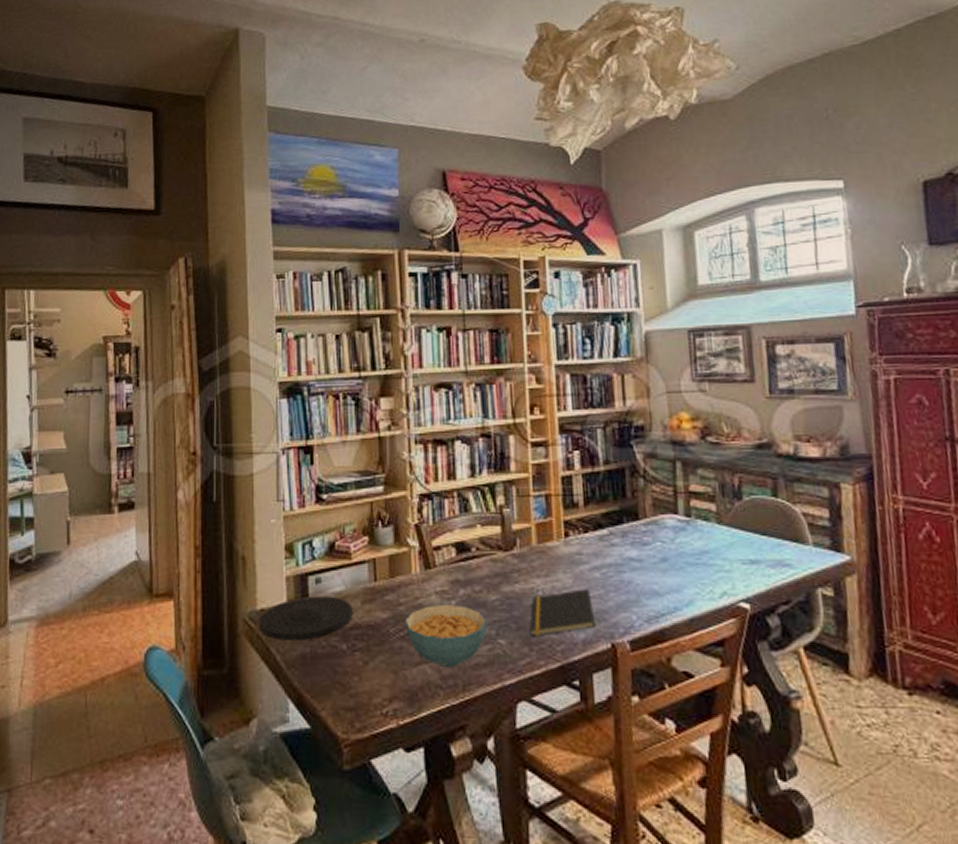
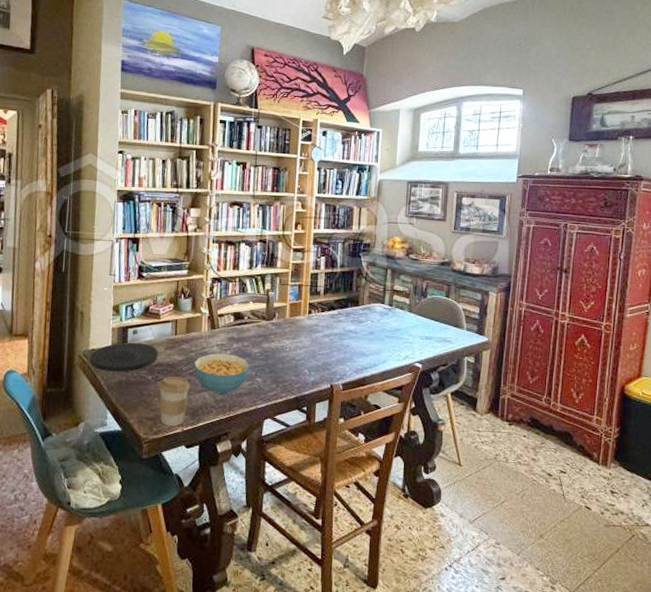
coffee cup: none [358,644,403,720] -> present [159,376,190,427]
notepad: present [529,589,596,637] -> none [278,348,322,378]

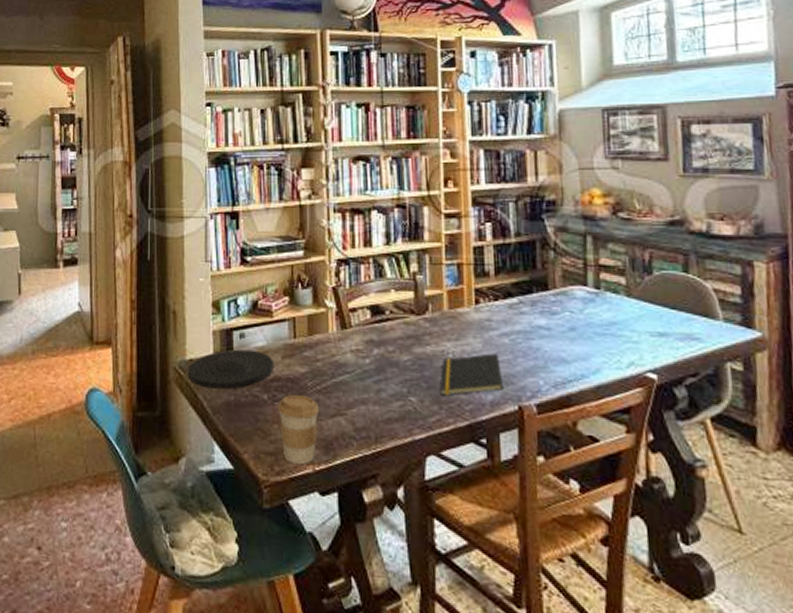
cereal bowl: present [194,353,250,395] -> none [322,361,399,420]
notepad: none [278,348,322,378] -> present [439,353,504,396]

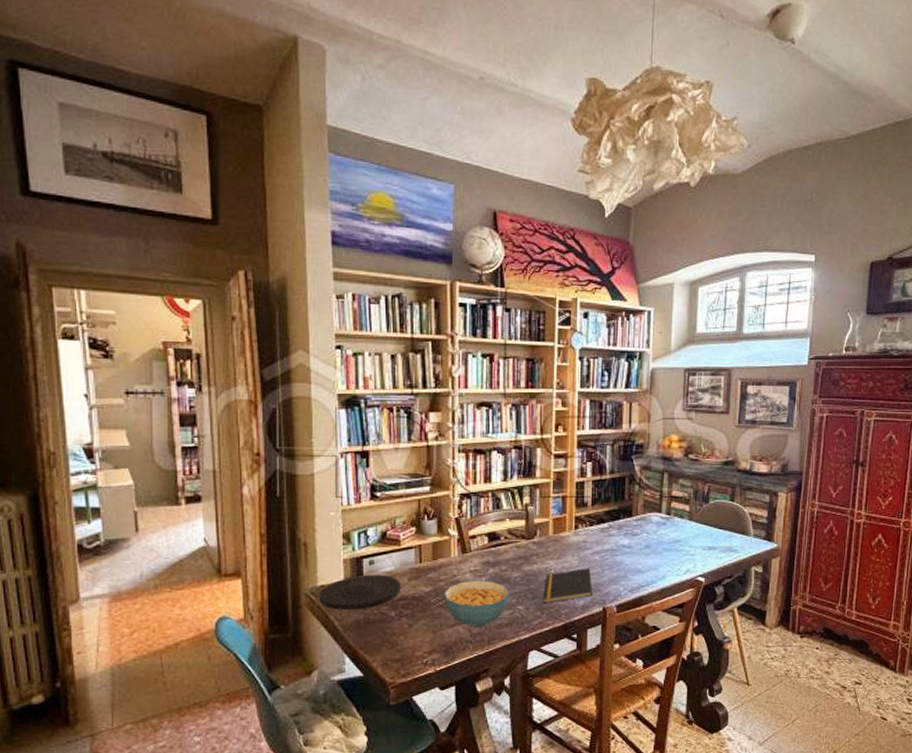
coffee cup: present [278,395,320,465] -> none [405,611,441,668]
cereal bowl: none [322,361,399,420] -> present [444,580,509,627]

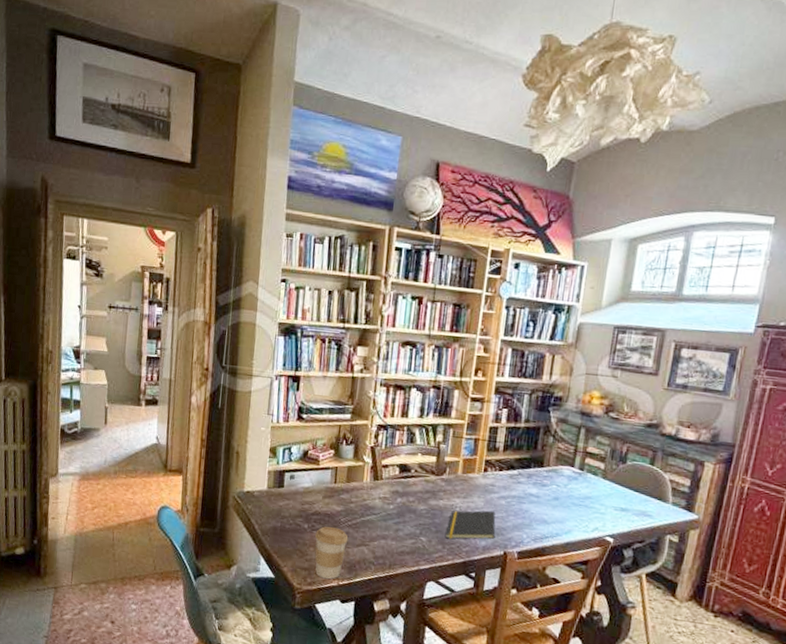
plate: present [319,574,401,610] -> none [244,487,316,517]
coffee cup: none [405,611,441,668] -> present [315,526,348,579]
cereal bowl: present [444,580,509,627] -> none [353,506,414,551]

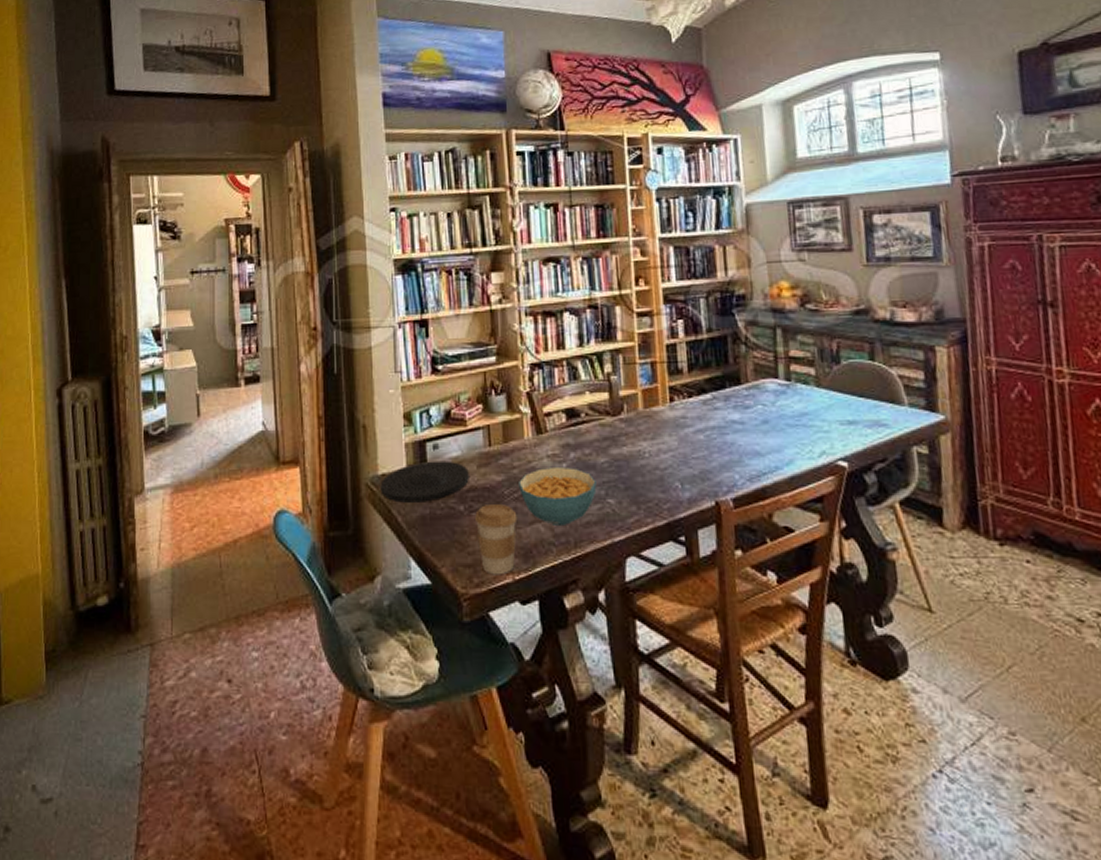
plate: none [244,487,316,517] -> present [380,460,469,503]
cereal bowl: none [353,506,414,551] -> present [519,466,597,525]
notepad: present [445,510,496,539] -> none [637,450,701,496]

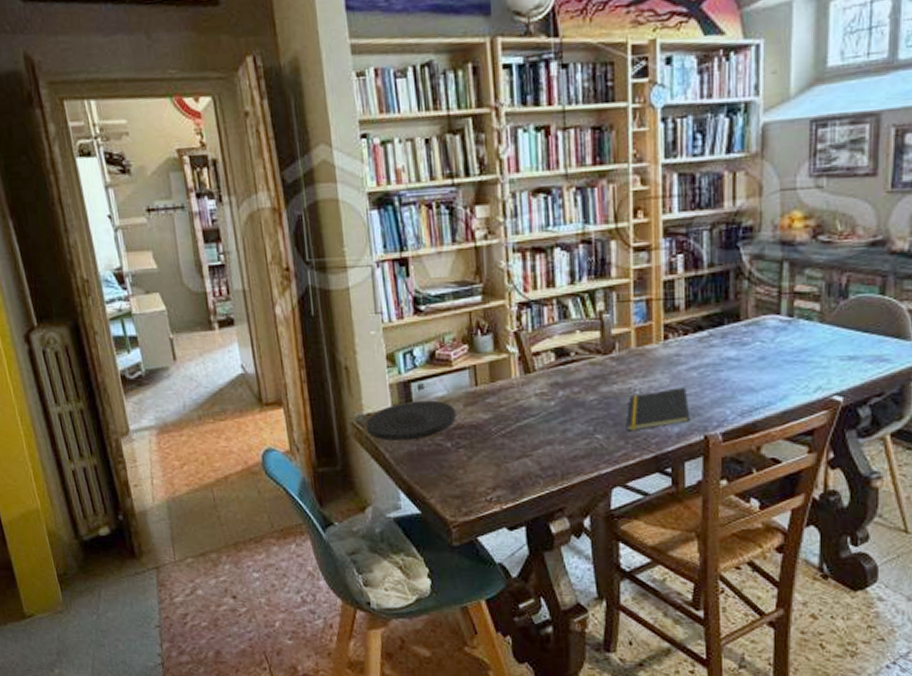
coffee cup: present [475,504,518,575] -> none [463,441,505,505]
cereal bowl: present [519,466,597,525] -> none [506,404,585,460]
notepad: none [637,450,701,496] -> present [626,387,691,431]

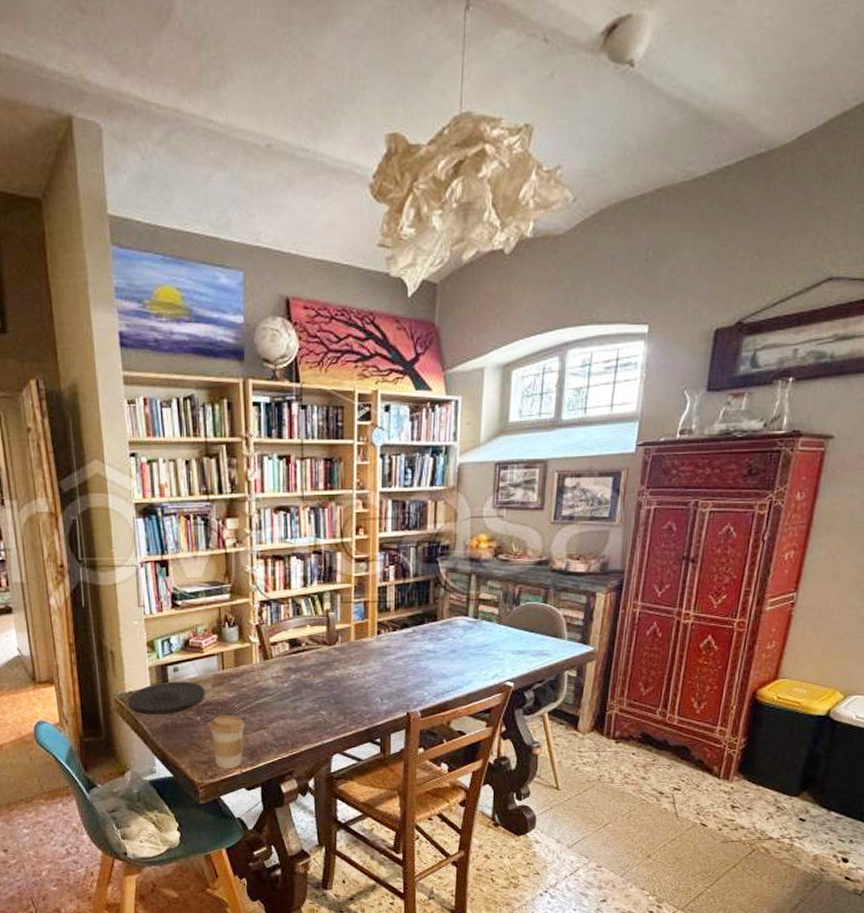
coffee cup: none [463,441,505,505] -> present [210,716,245,769]
notepad: present [626,387,691,431] -> none [345,673,396,709]

